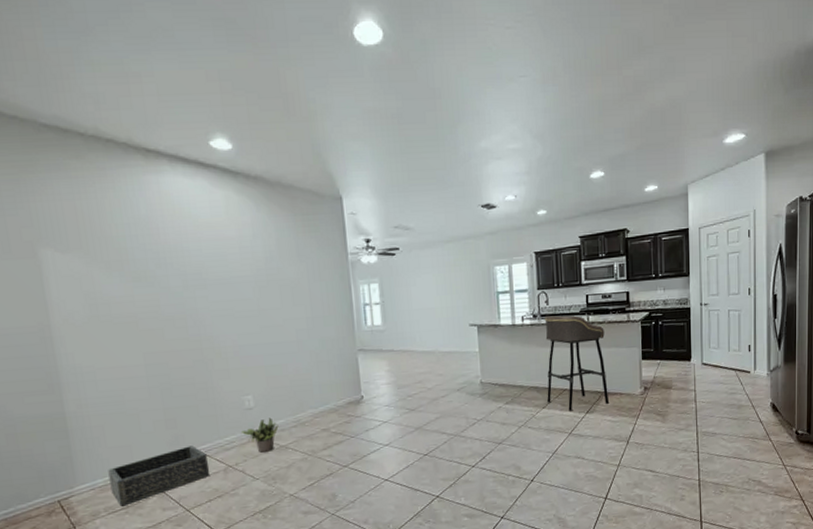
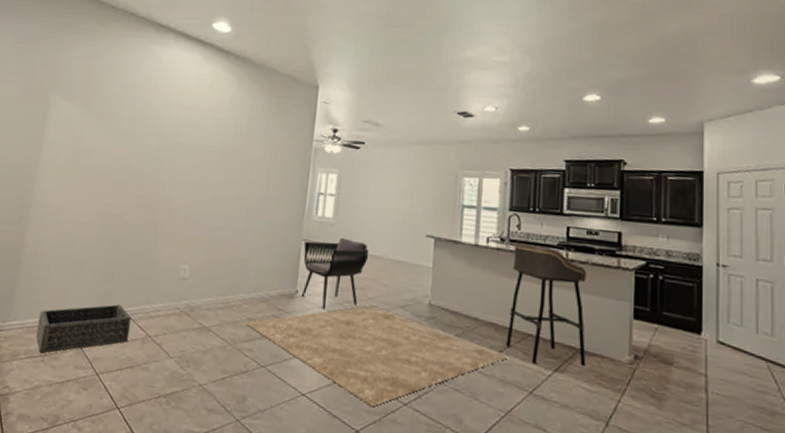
potted plant: present [240,417,279,453] -> none [168,293,207,330]
area rug: none [321,394,550,475] -> present [246,305,509,408]
armchair: none [359,341,422,406] -> present [300,237,370,309]

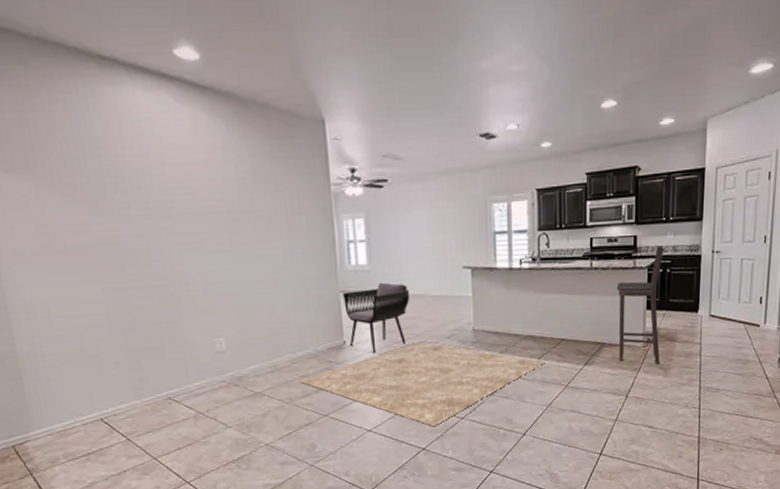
basket: present [36,304,131,353] -> none [66,390,178,453]
bar stool: present [506,241,587,366] -> none [544,258,609,363]
bar stool: none [596,247,655,392] -> present [616,246,664,365]

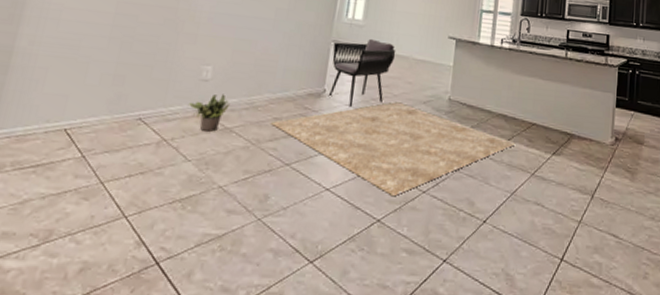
potted plant: none [211,362,254,399] -> present [187,94,230,132]
bar stool: present [616,246,664,365] -> none [587,47,634,167]

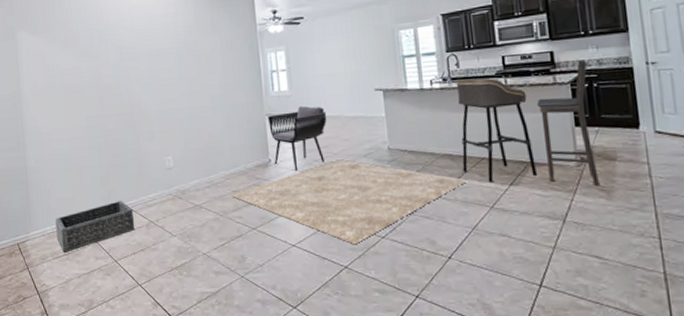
basket: none [27,108,144,164] -> present [55,201,134,253]
potted plant: present [187,94,230,132] -> none [161,177,194,210]
bar stool: none [514,42,581,149] -> present [455,78,537,182]
bar stool: none [587,47,634,167] -> present [536,60,599,187]

